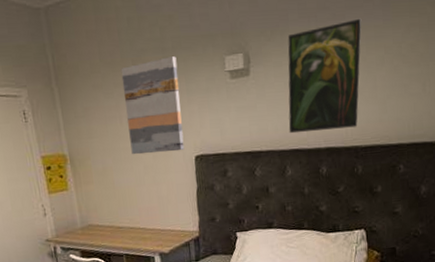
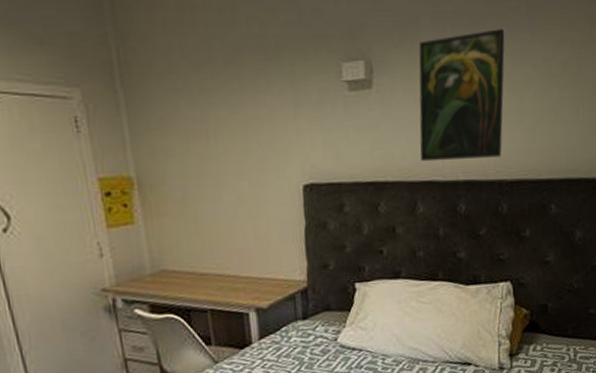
wall art: present [120,56,185,155] -> none [208,59,290,181]

